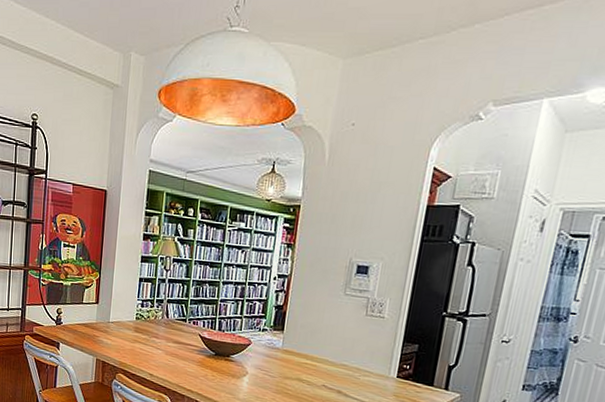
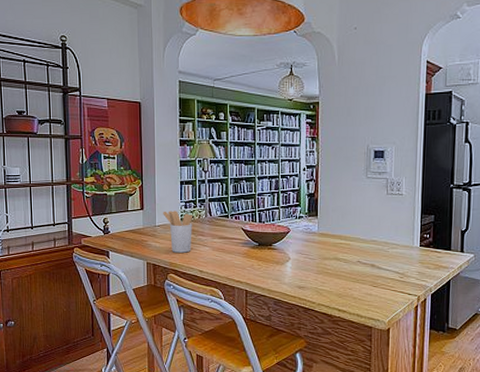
utensil holder: none [118,308,149,354] -> present [163,211,193,253]

